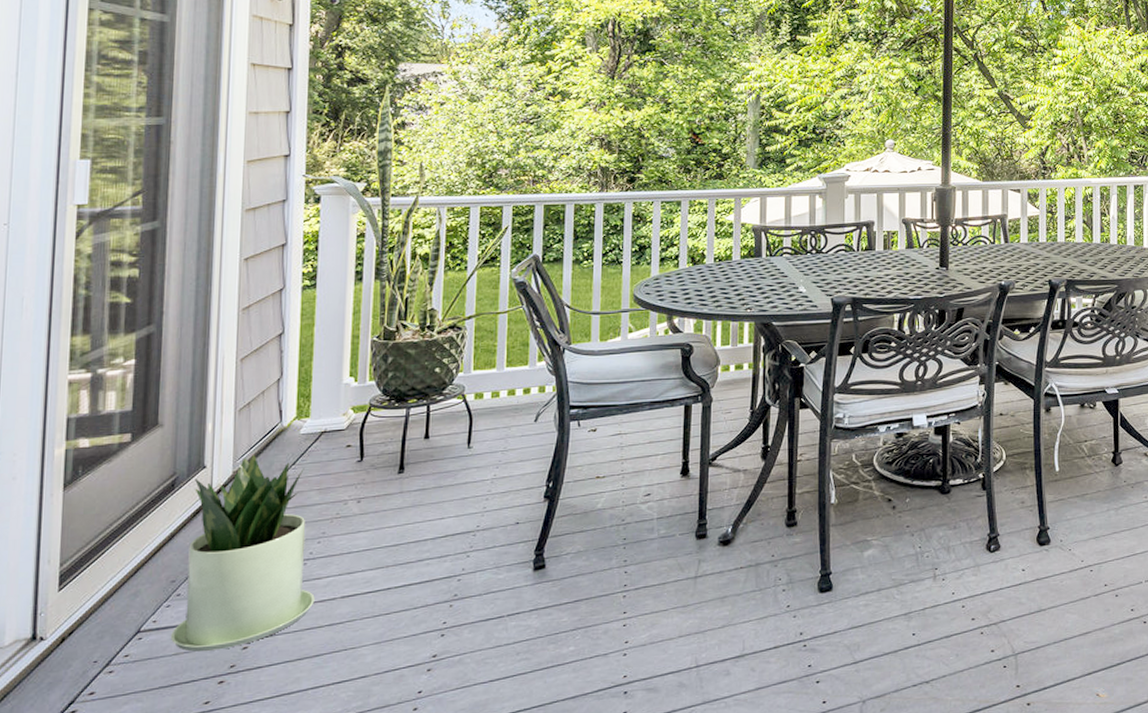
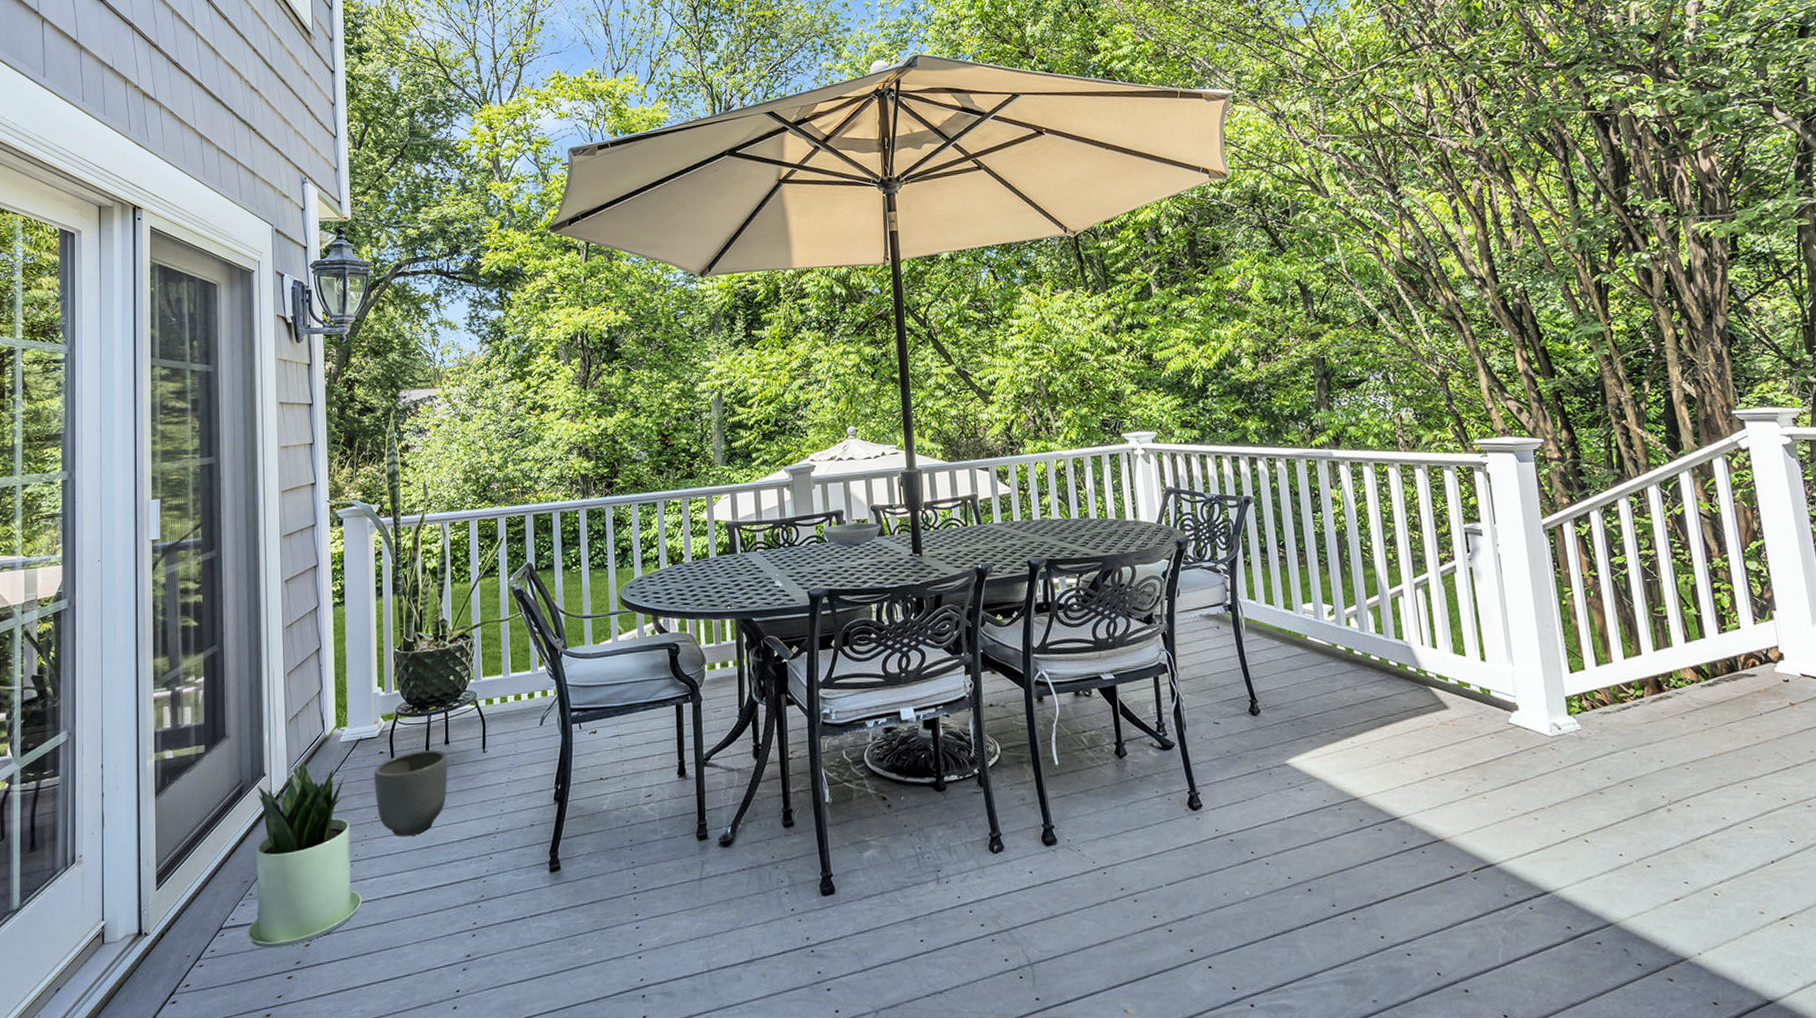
planter: none [337,444,426,535] -> present [373,749,448,837]
dish: none [851,234,912,257] -> present [822,522,882,547]

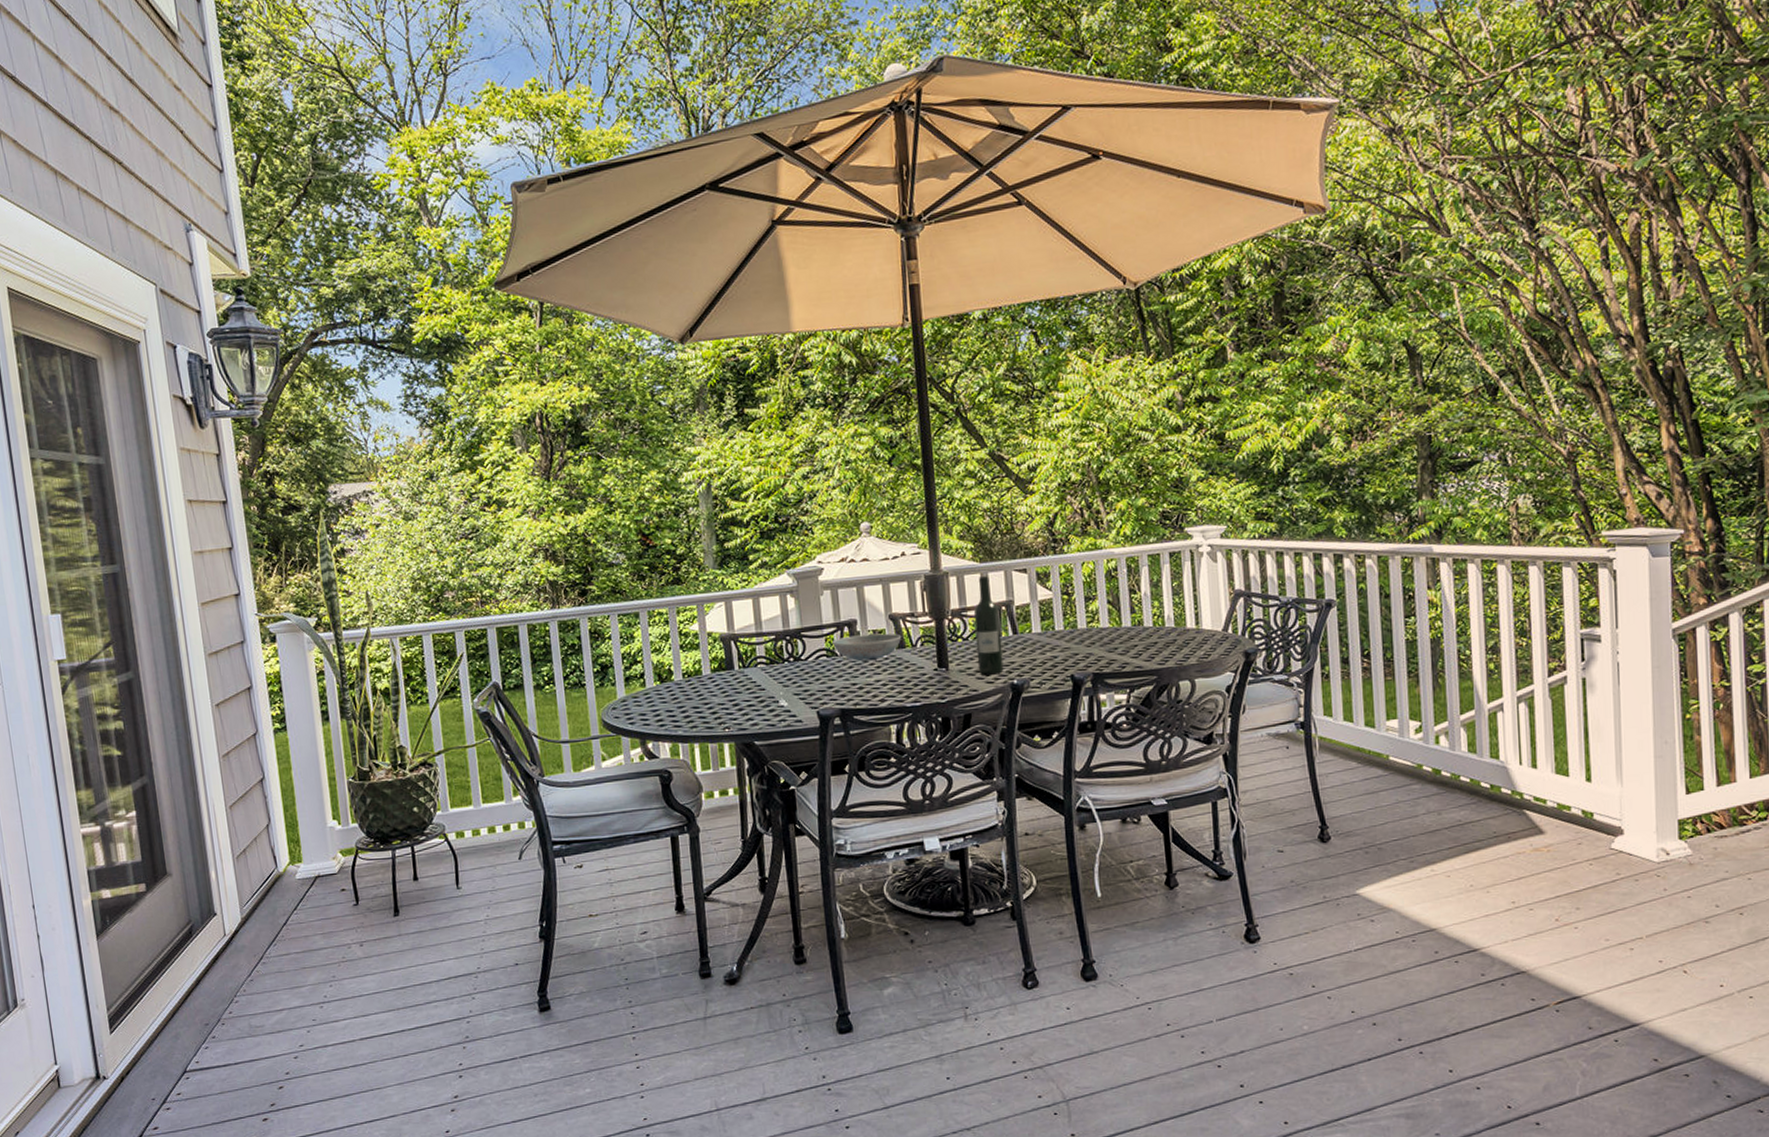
planter: present [246,763,362,948] -> none [209,901,336,1091]
planter: present [373,749,448,837] -> none [336,886,420,978]
wine bottle: none [943,473,970,560] -> present [973,576,1004,675]

